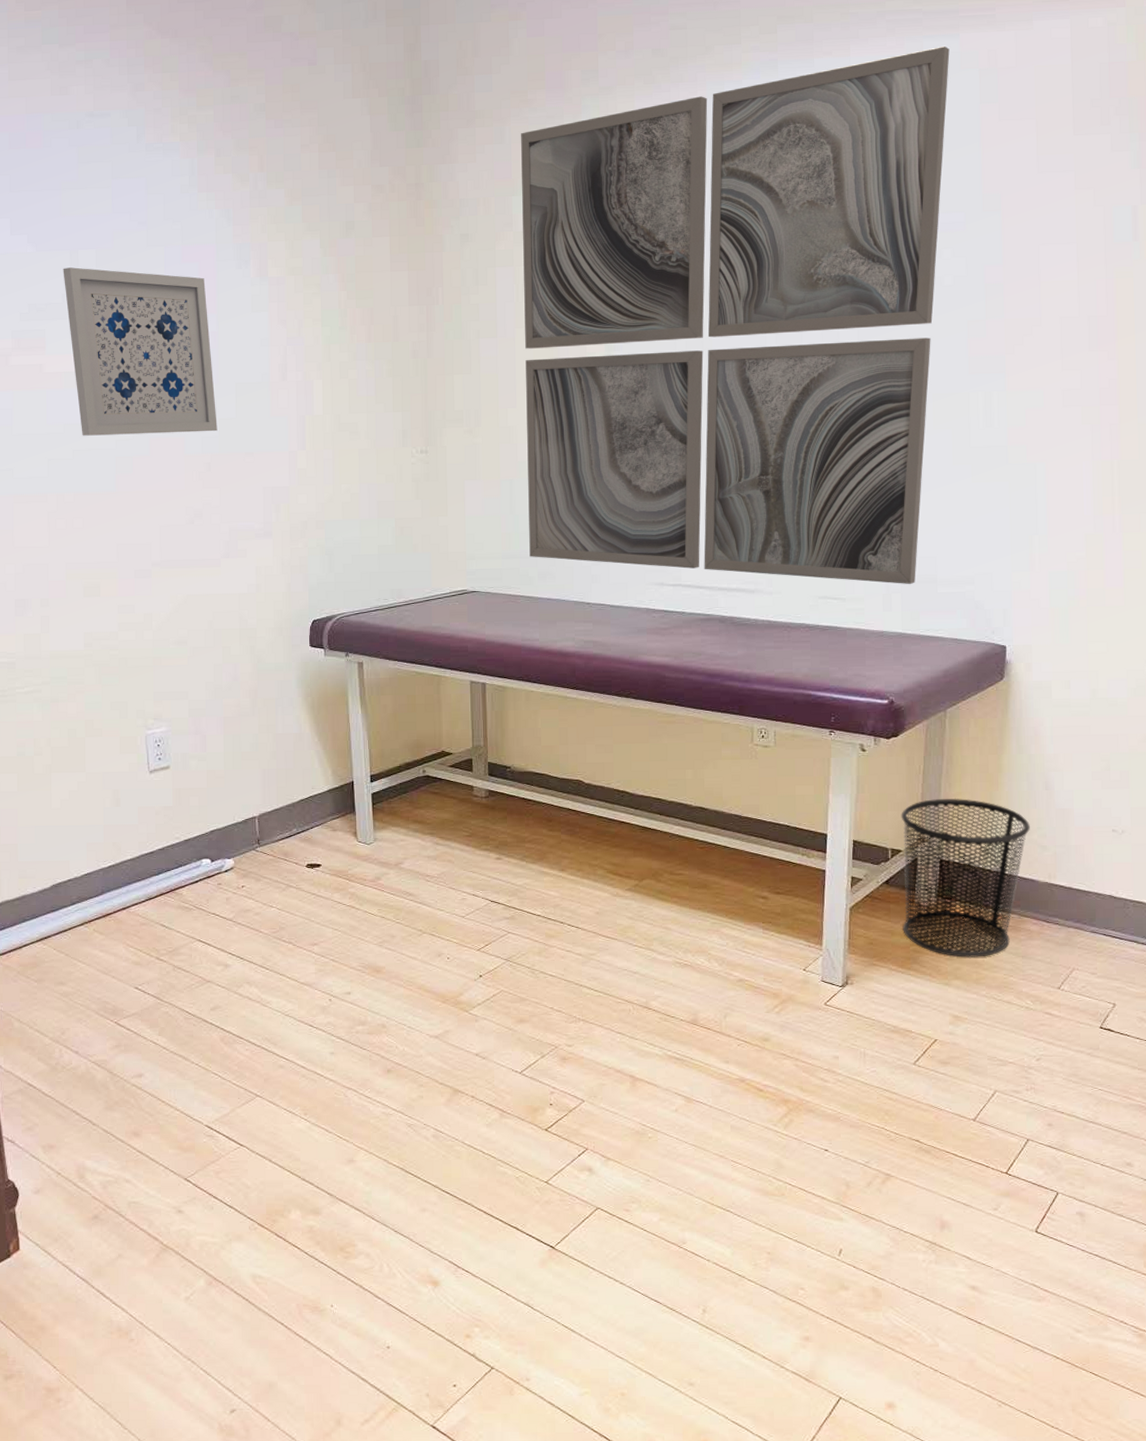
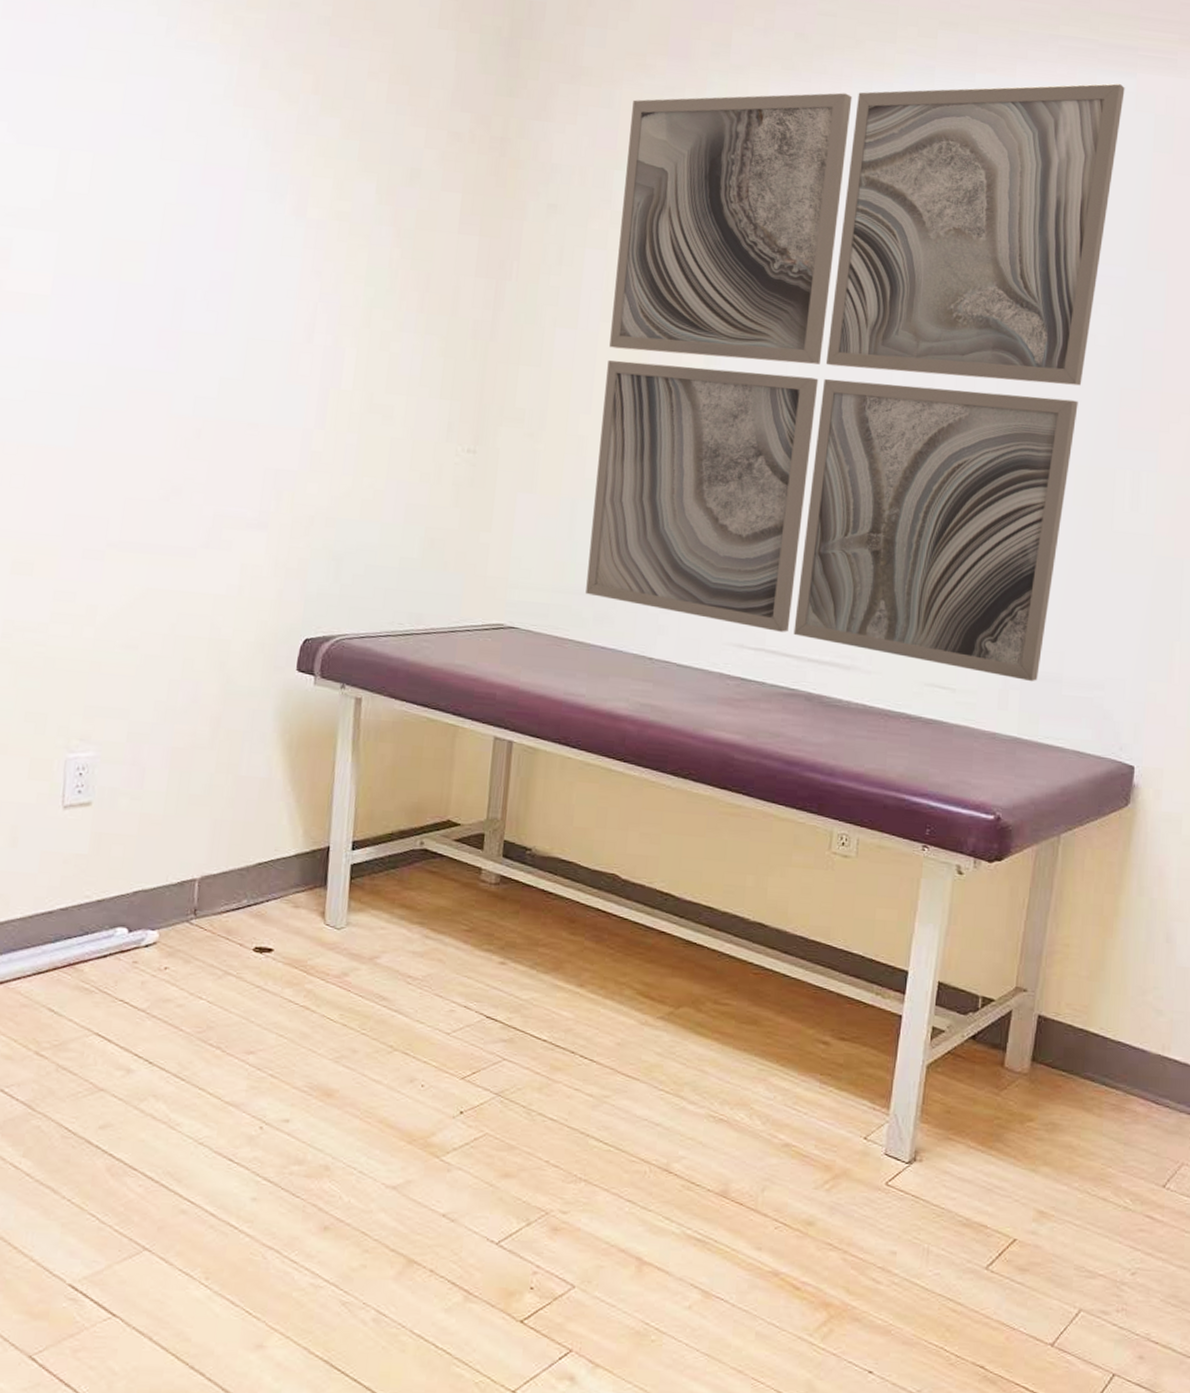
wall art: present [63,267,218,436] -> none [40,168,227,392]
waste bin: present [901,798,1030,958] -> none [987,940,1145,1141]

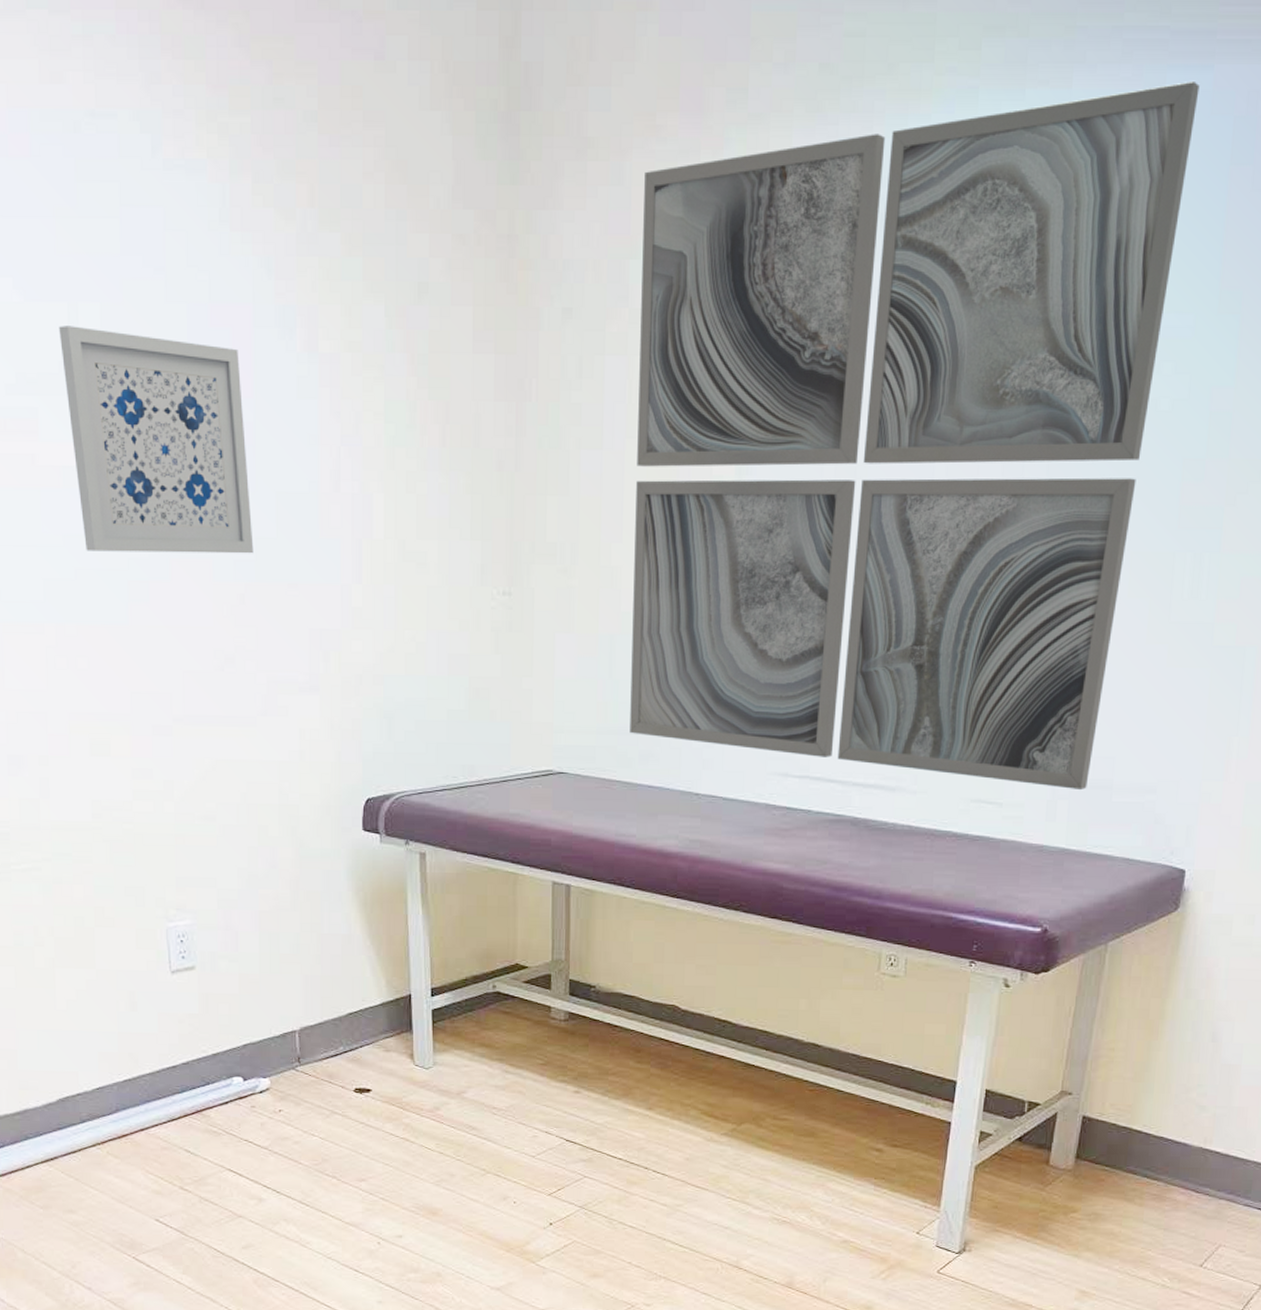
wall art: none [40,168,227,392] -> present [58,326,254,554]

